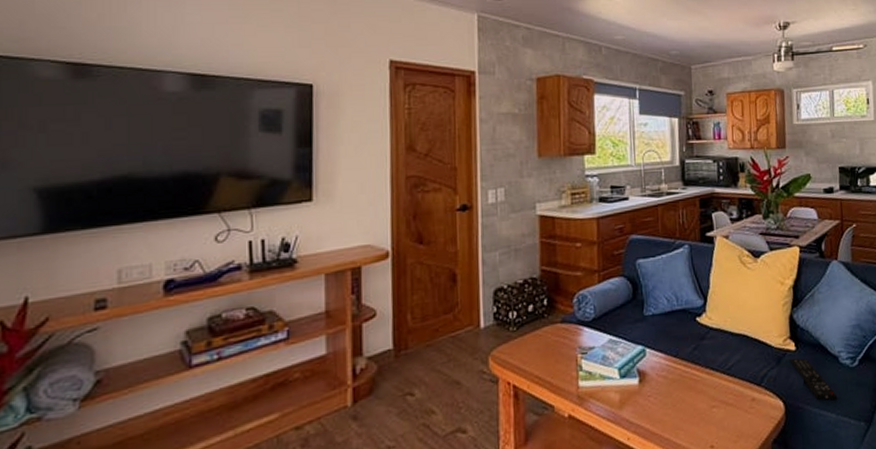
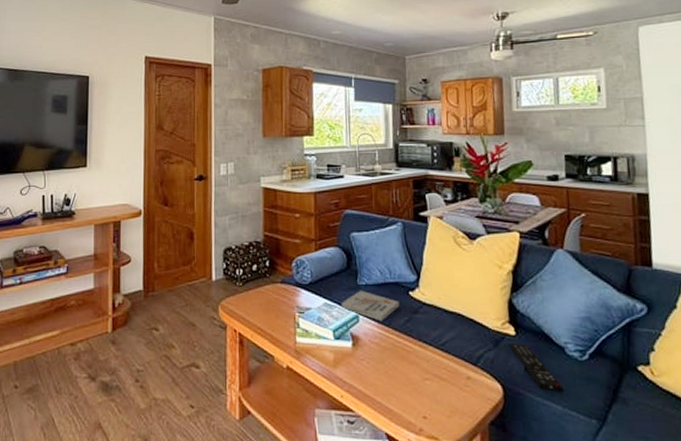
book: none [627,321,687,353] -> present [341,290,400,321]

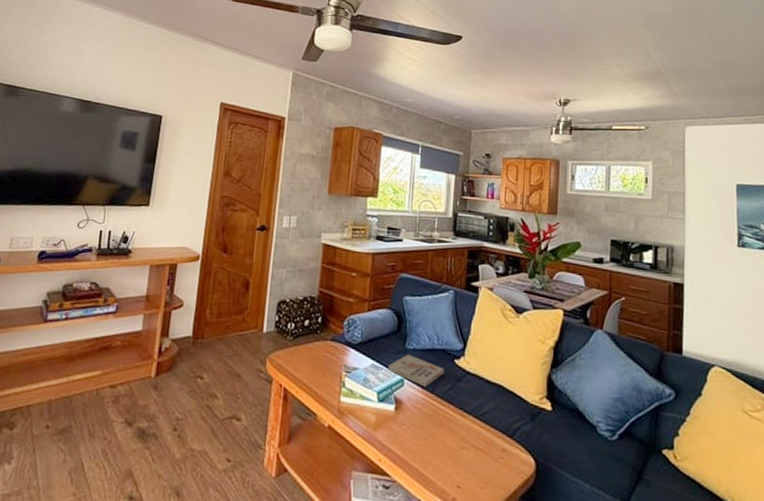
remote control: present [508,343,564,392] -> none [544,417,593,470]

